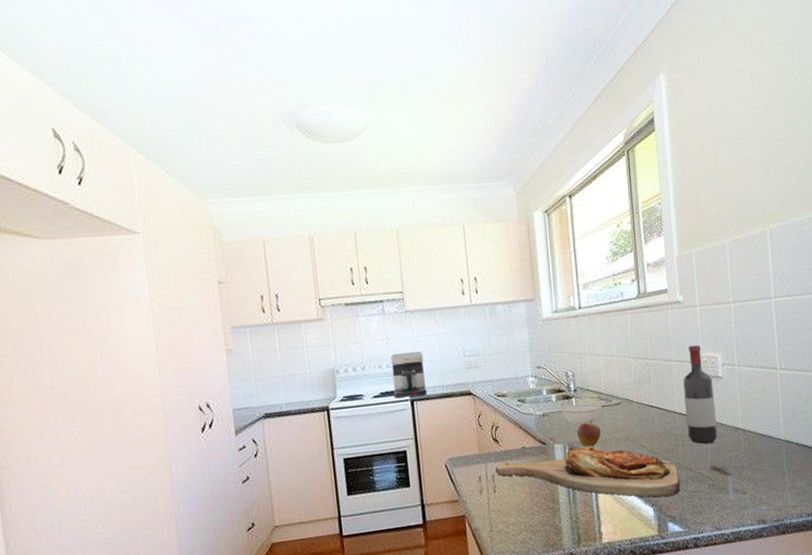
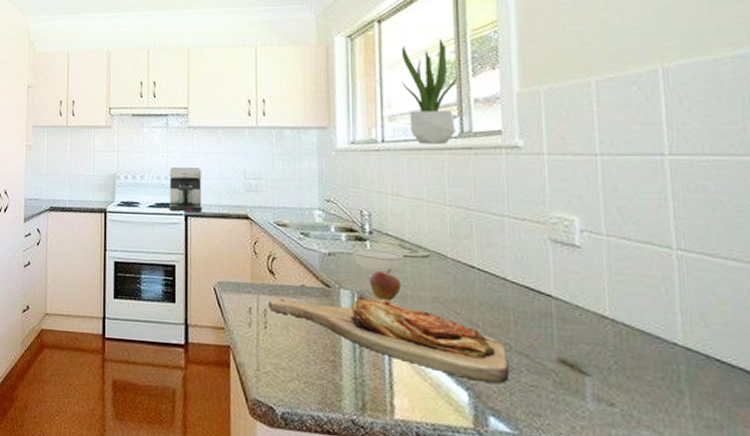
potted plant: none [589,210,635,307] -> present [401,38,459,144]
wine bottle: present [683,345,718,444] -> none [520,202,571,328]

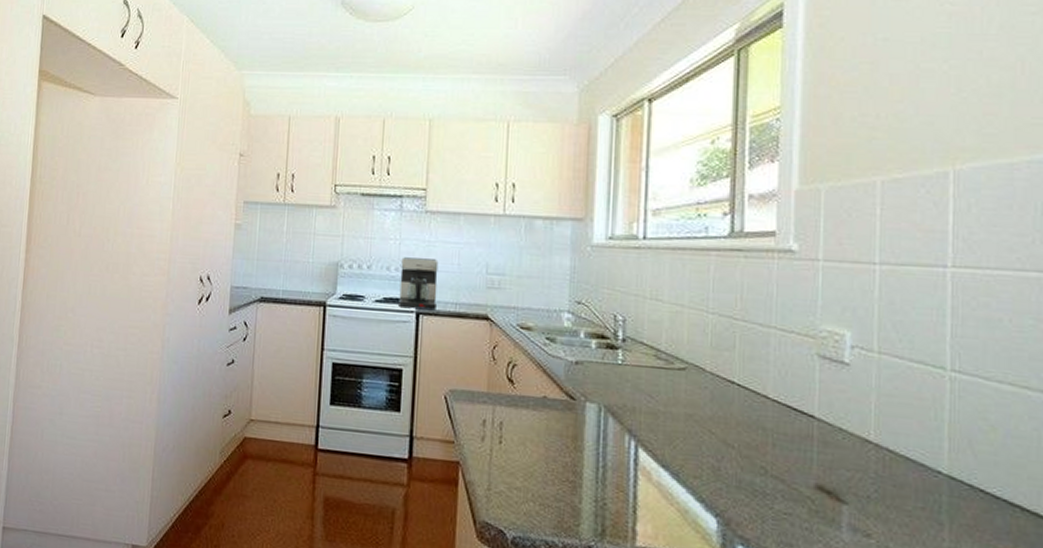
cutting board: present [268,296,509,383] -> none [505,409,763,510]
bowl: present [351,247,403,279] -> none [600,356,658,392]
fruit: present [370,268,401,301] -> none [619,380,653,417]
potted plant: present [401,38,459,144] -> none [670,123,734,245]

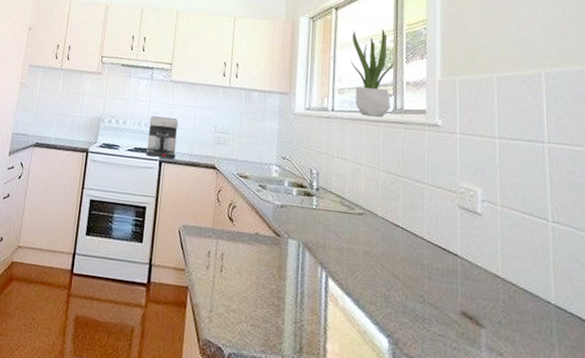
potted plant: none [670,123,734,245] -> present [351,28,396,118]

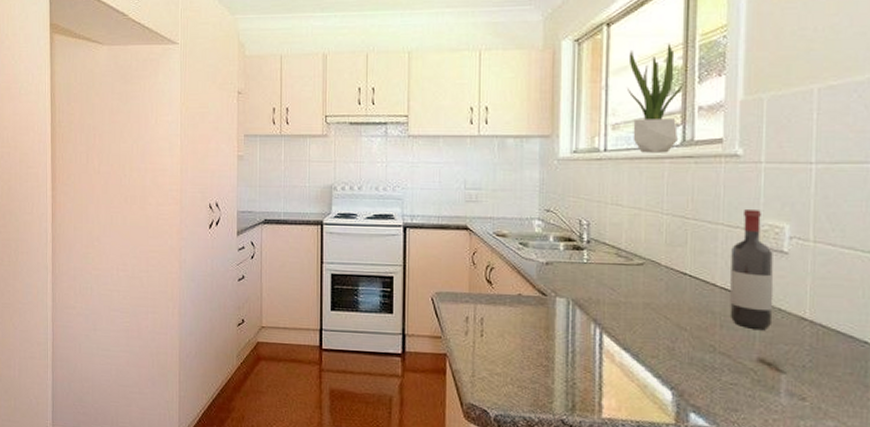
coffee maker: present [146,116,179,160] -> none [388,178,422,224]
wine bottle: none [435,173,472,284] -> present [730,210,774,330]

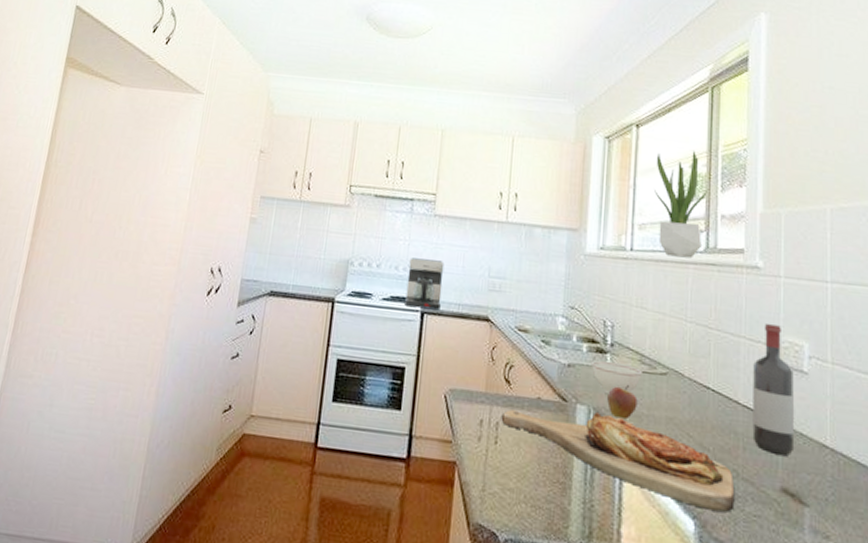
coffee maker: none [388,178,422,224] -> present [405,258,445,310]
cutting board: none [485,303,712,382] -> present [501,409,735,512]
bowl: none [568,256,619,287] -> present [590,359,642,395]
fruit: none [585,276,615,308] -> present [607,384,638,420]

